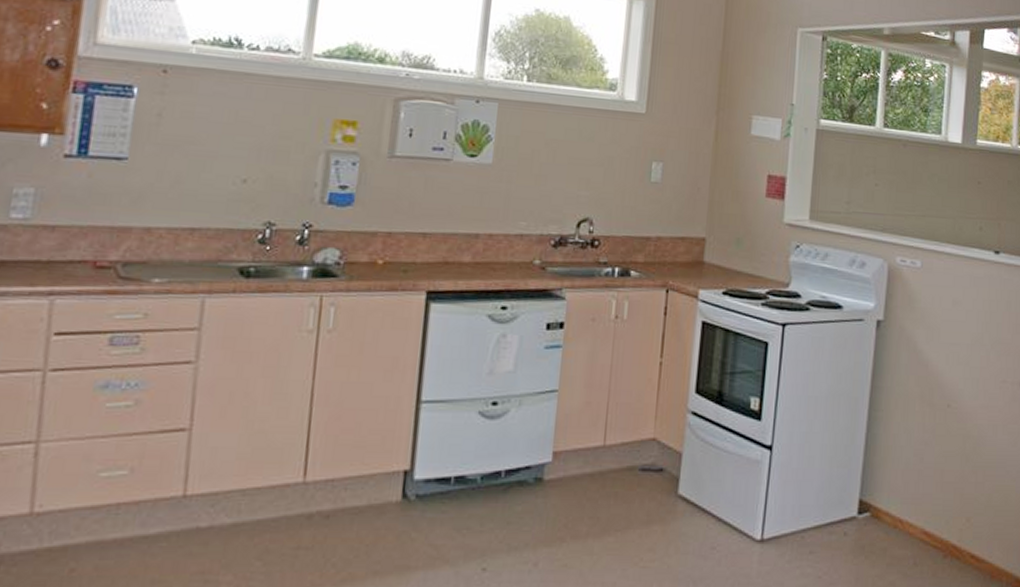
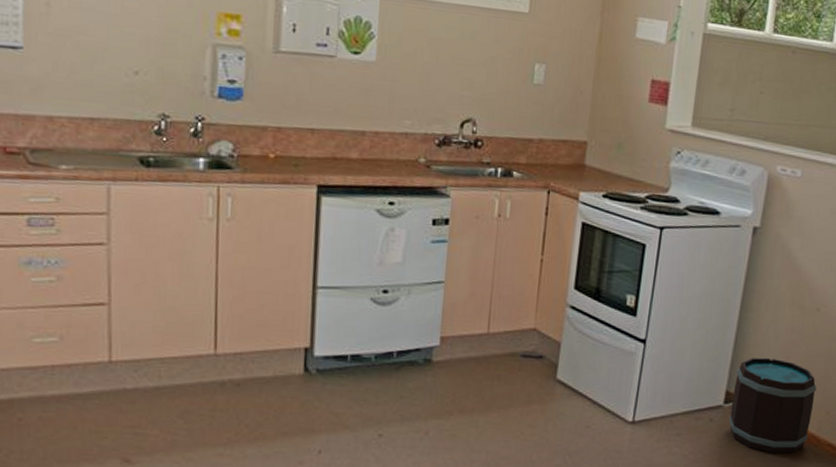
bucket: none [864,460,954,569] -> present [729,357,817,454]

